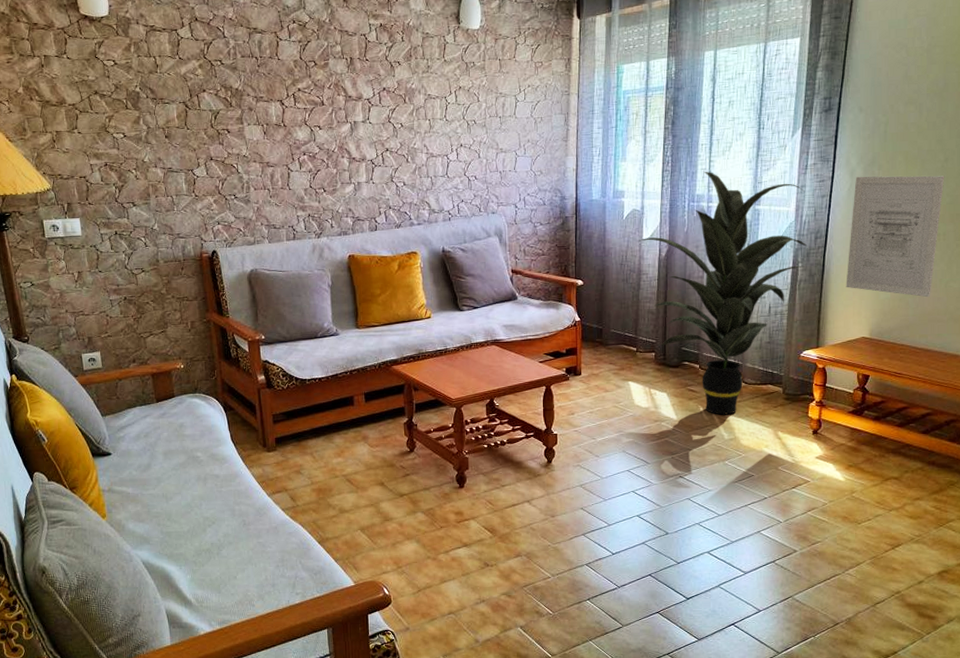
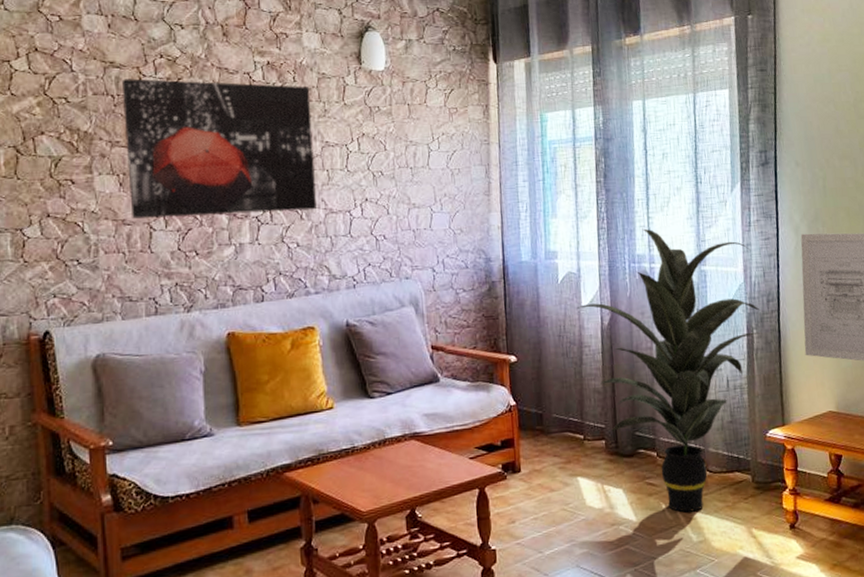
wall art: none [263,42,420,161] -> present [121,78,316,219]

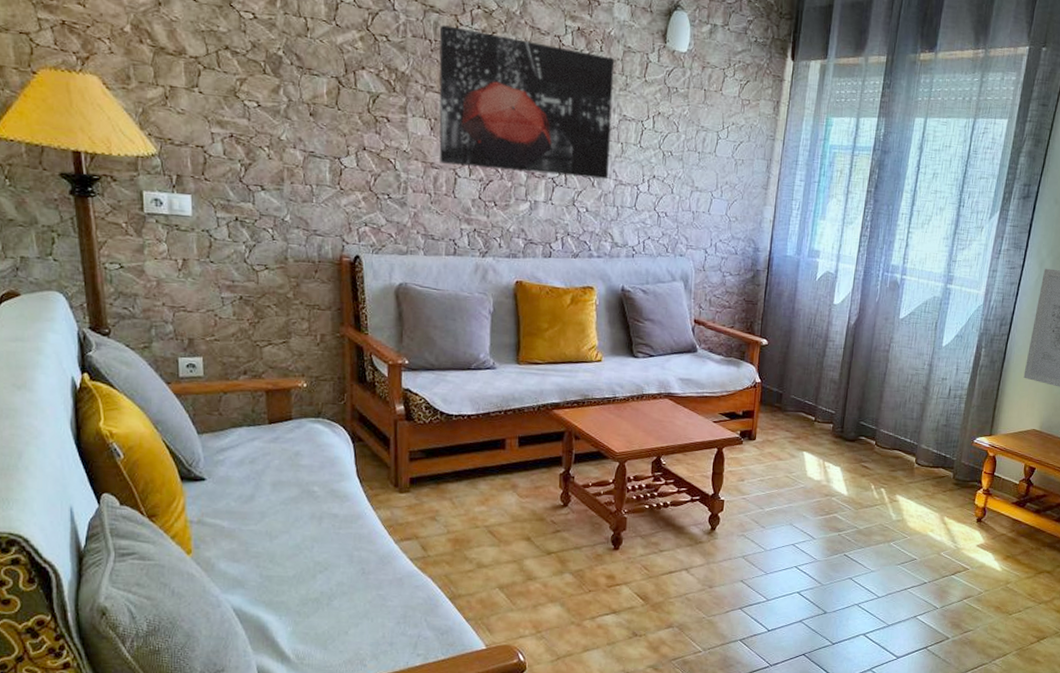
indoor plant: present [578,228,761,513] -> none [829,241,996,495]

